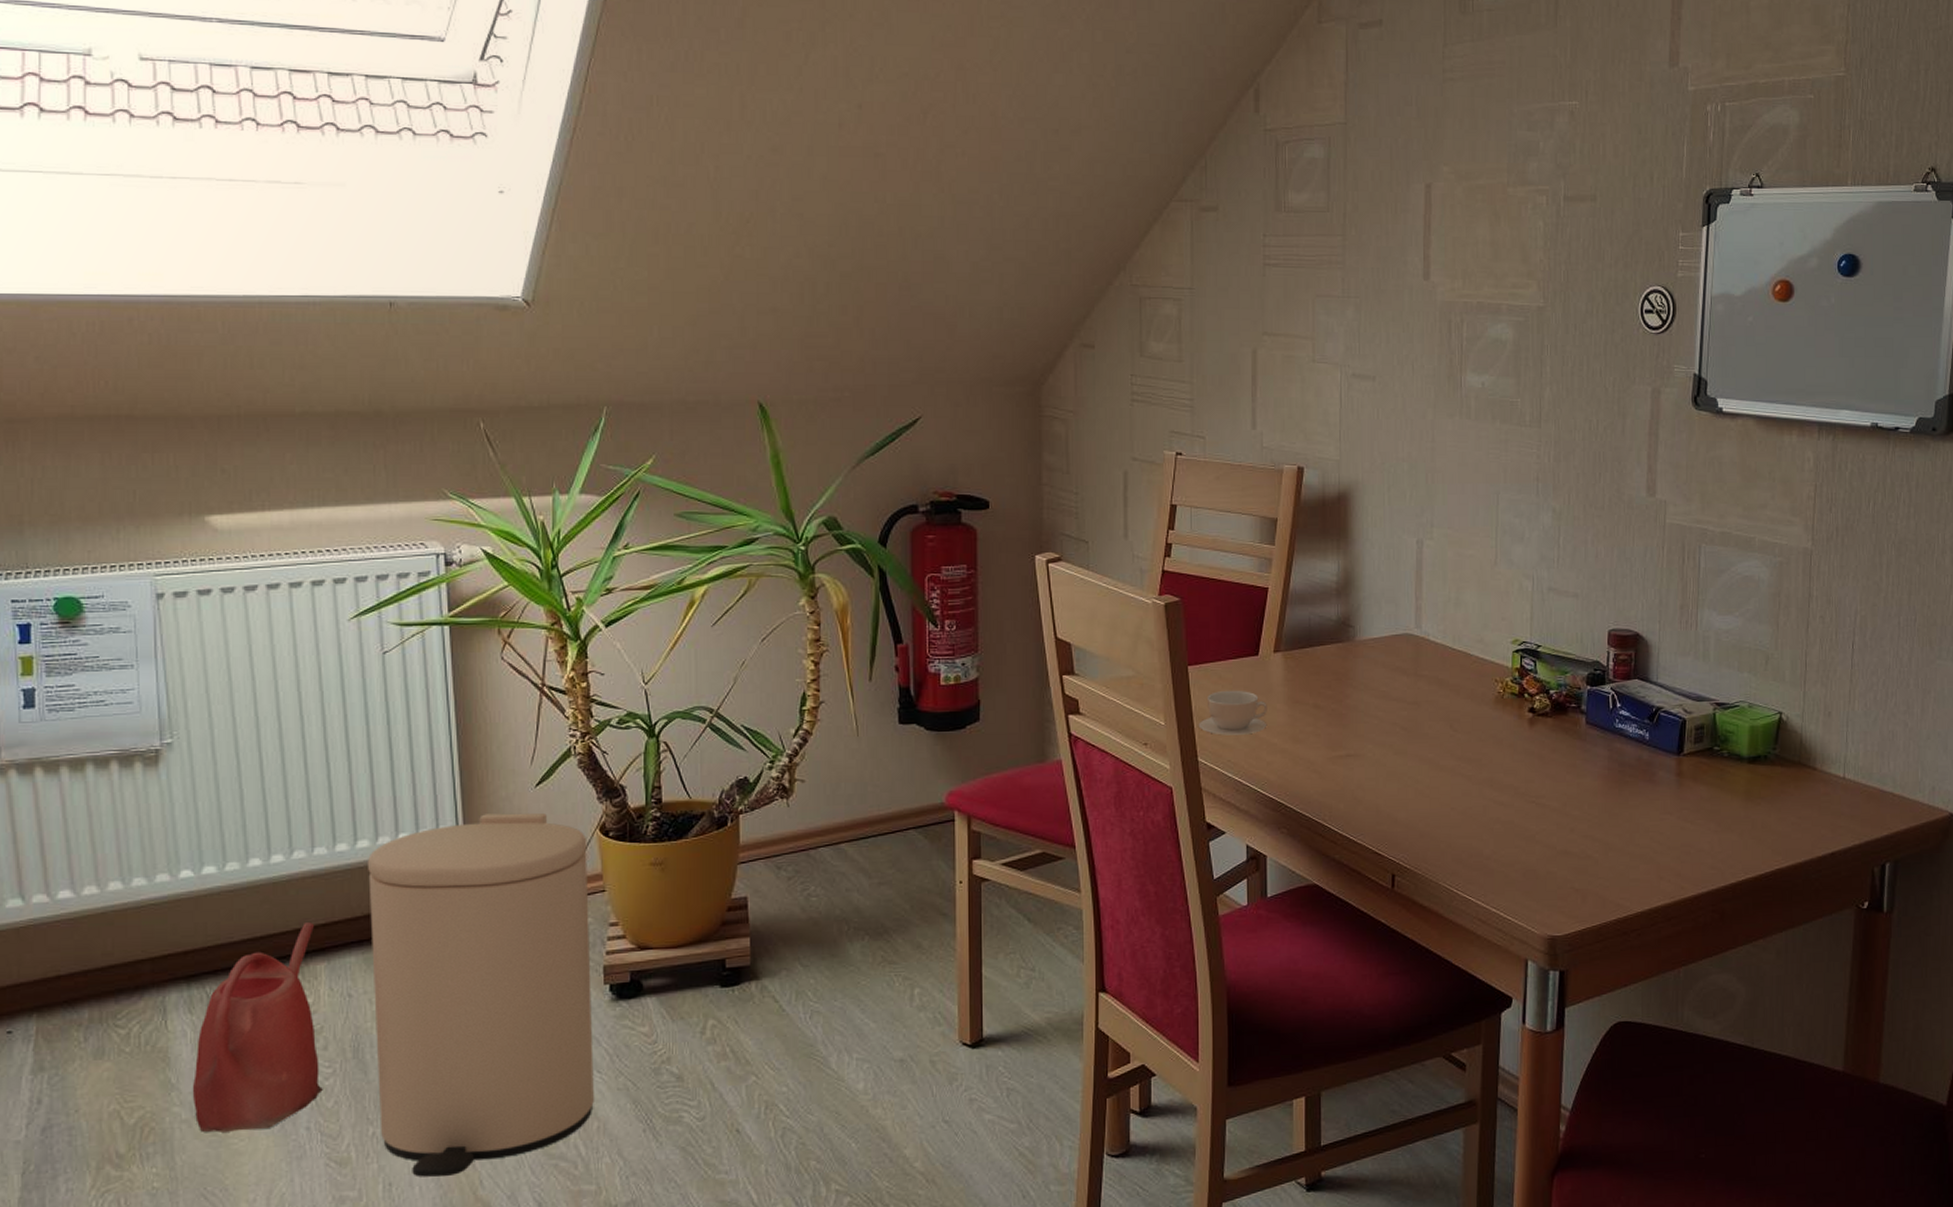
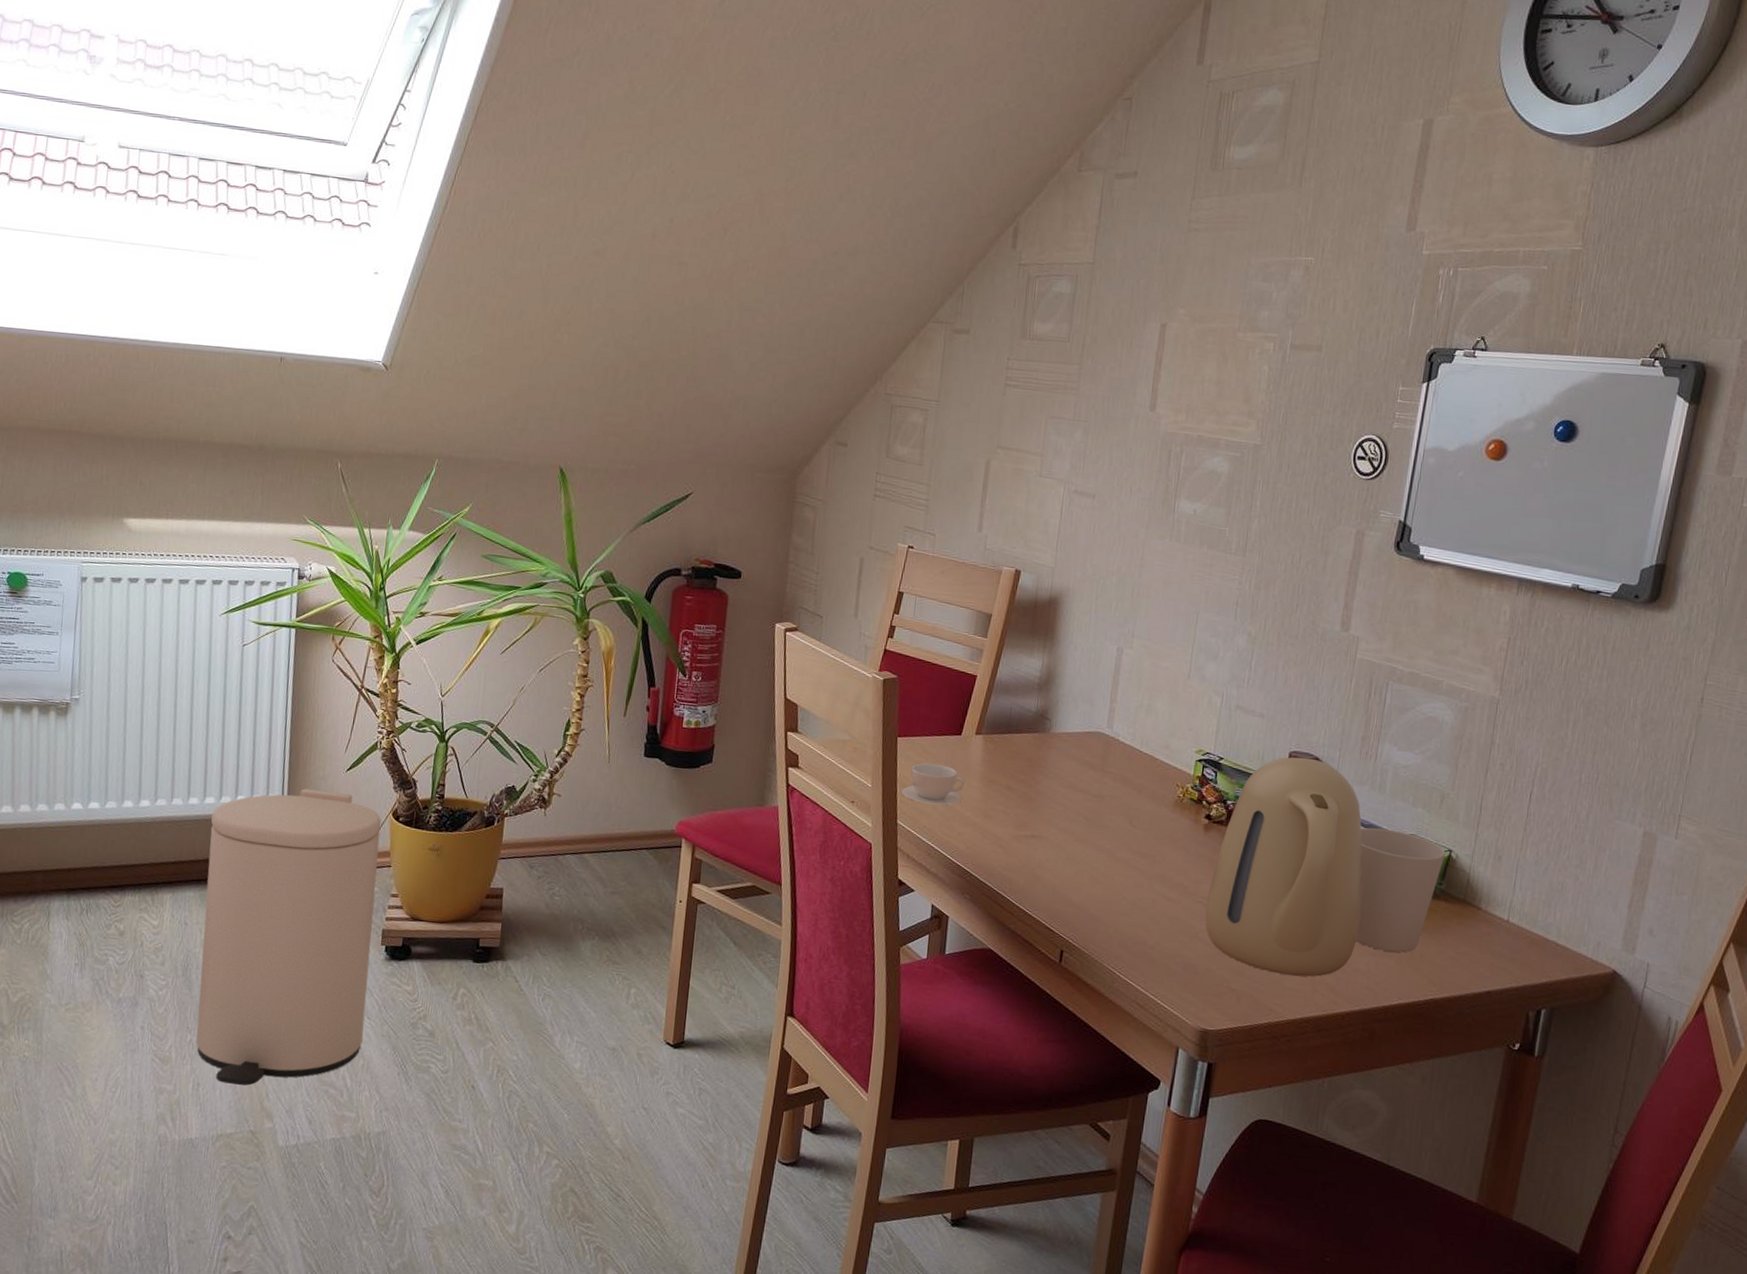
watering can: present [192,922,323,1134] -> none [61,859,166,1023]
kettle: none [1539,634,1698,866] -> present [1205,757,1363,977]
dixie cup: none [1689,698,1776,826] -> present [1355,827,1446,953]

